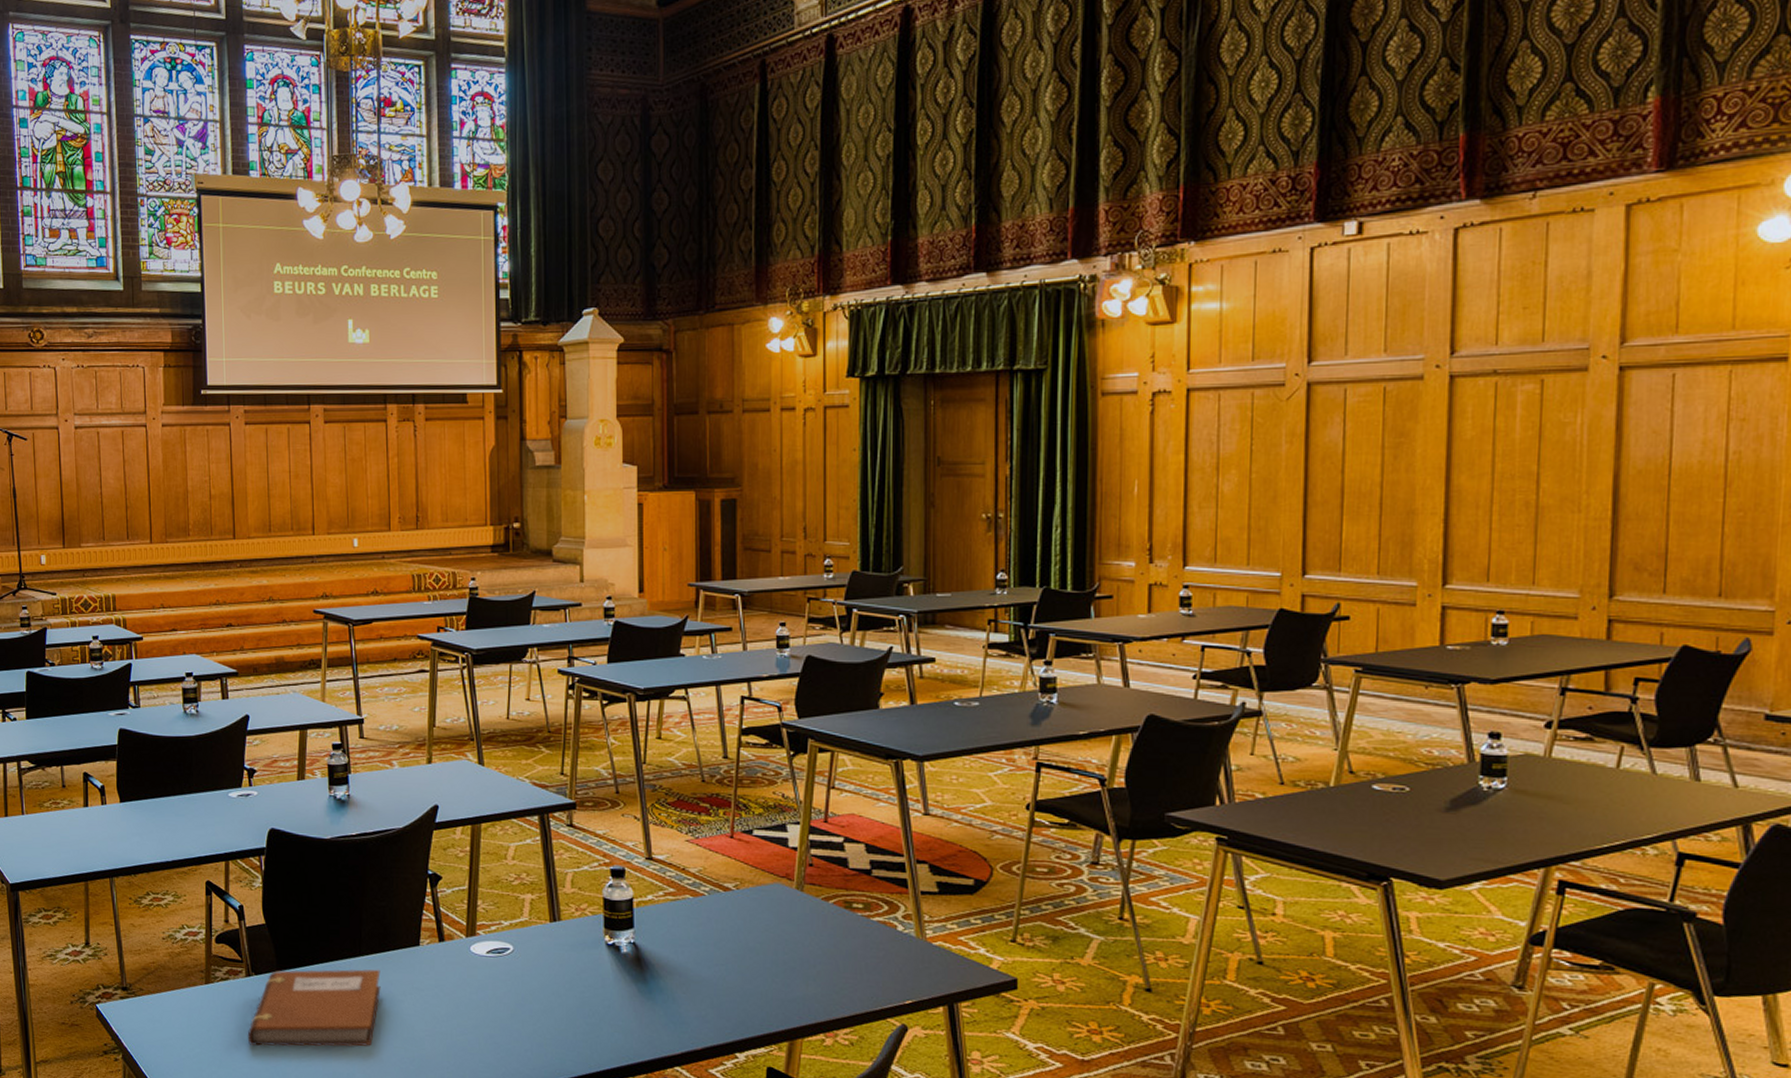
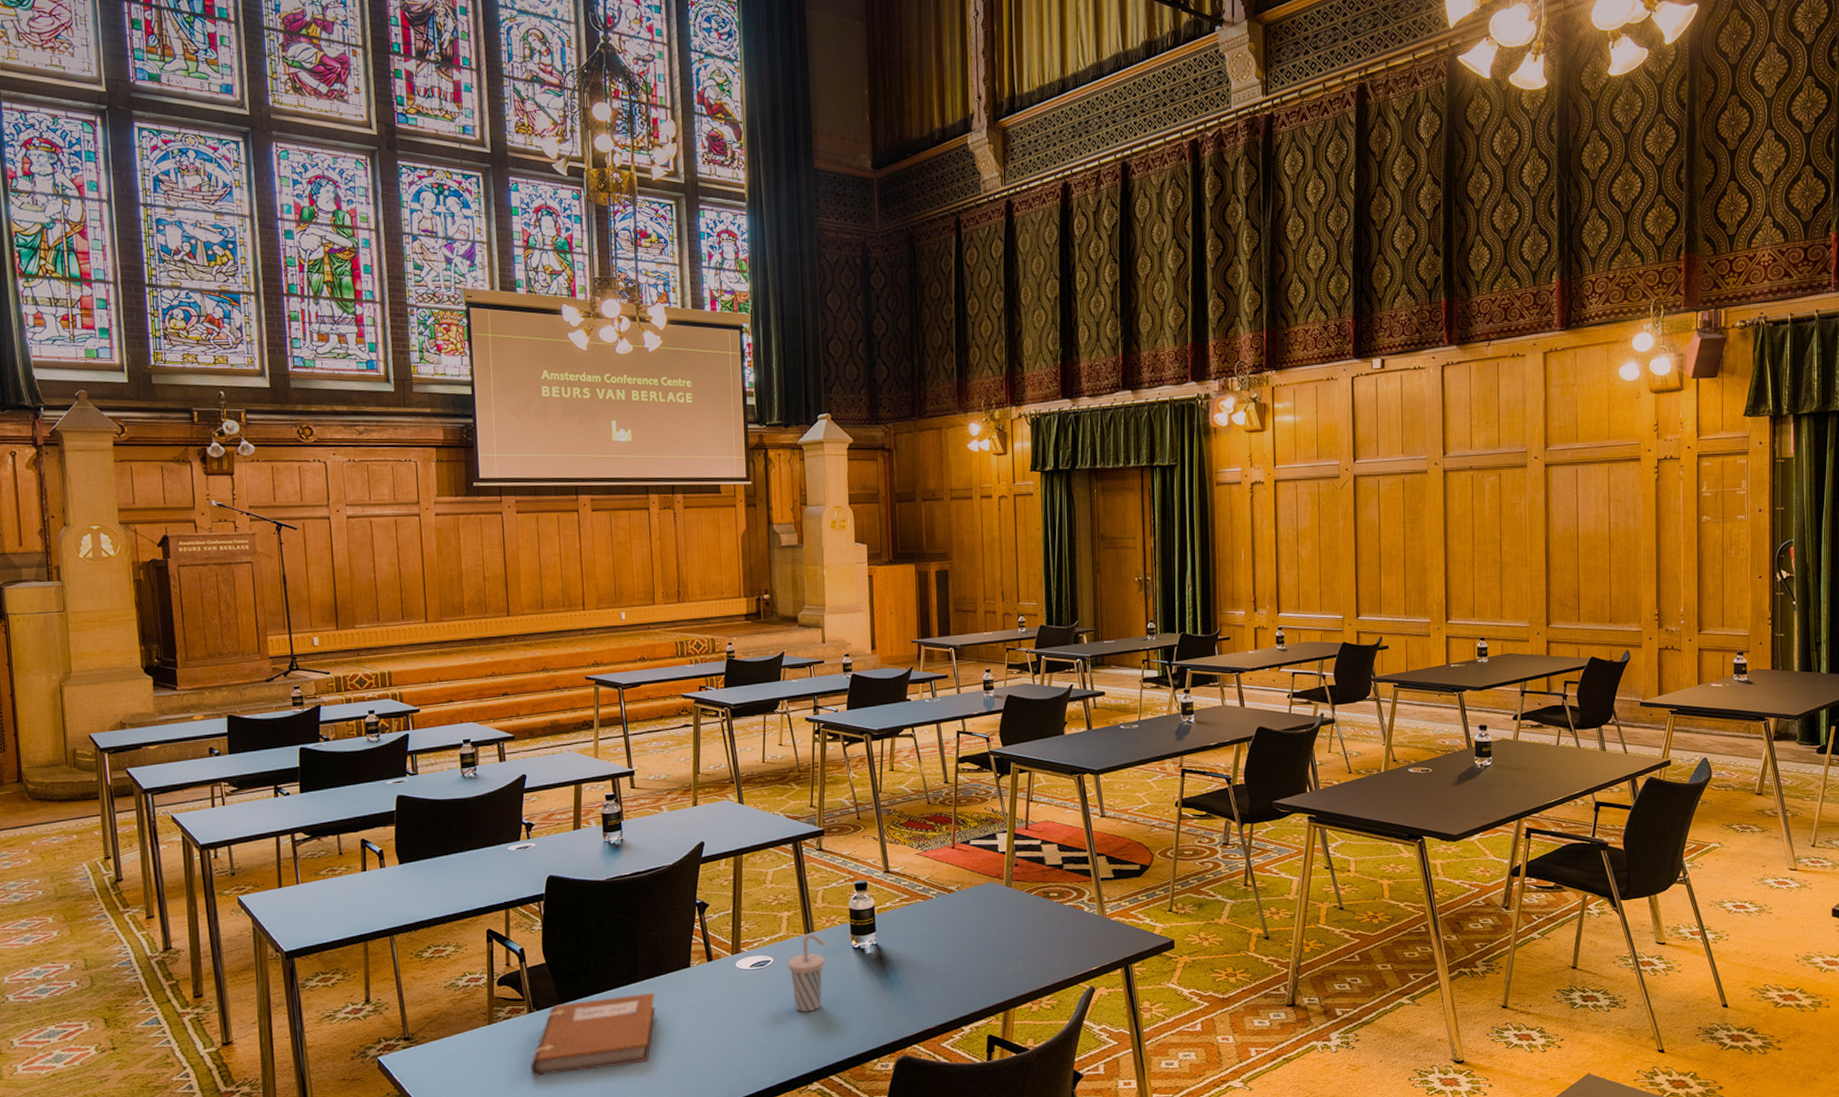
cup: none [529,921,574,1013] -> present [787,933,826,1012]

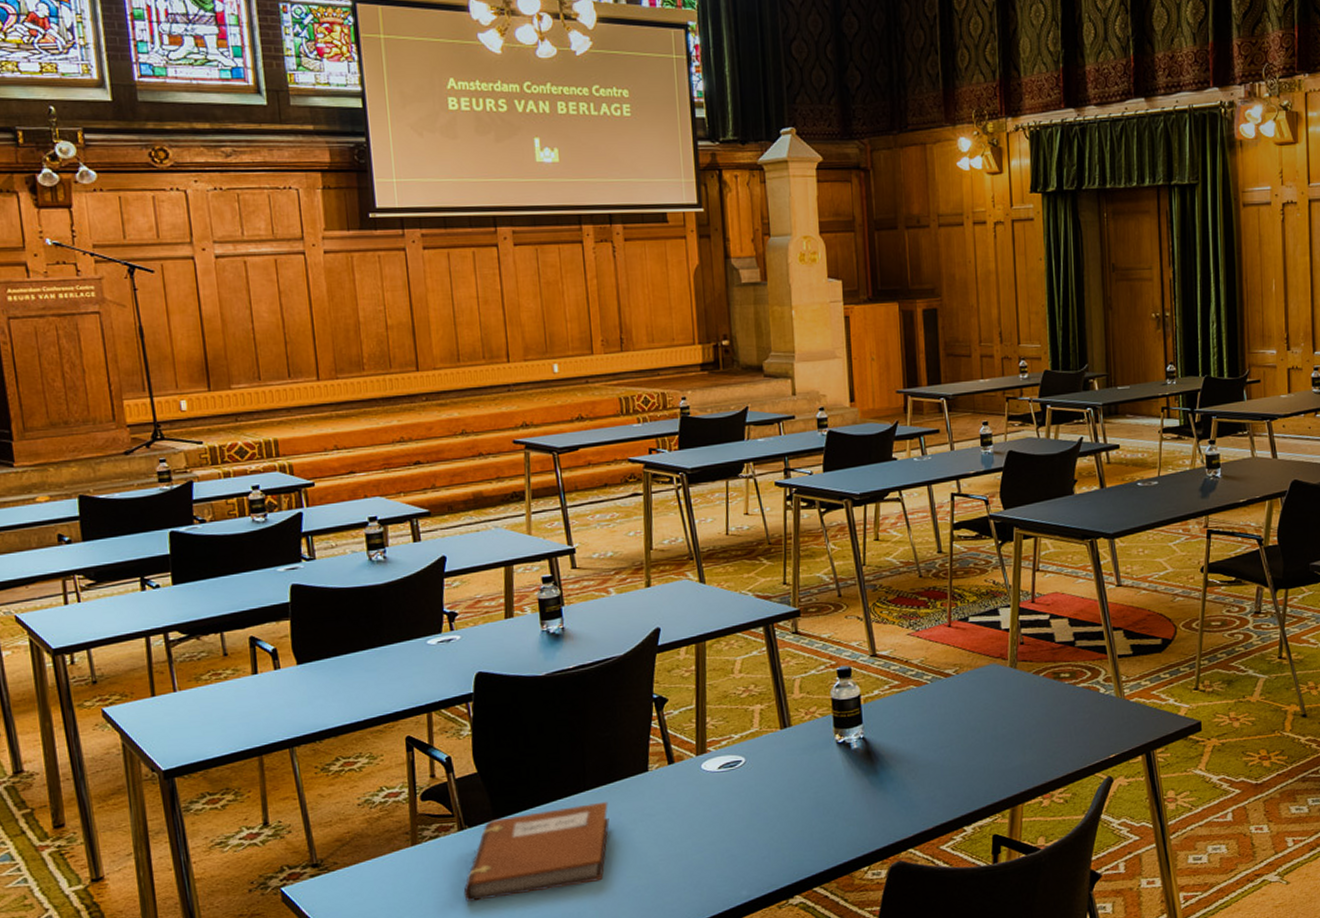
cup: present [787,933,826,1012] -> none [761,727,806,817]

